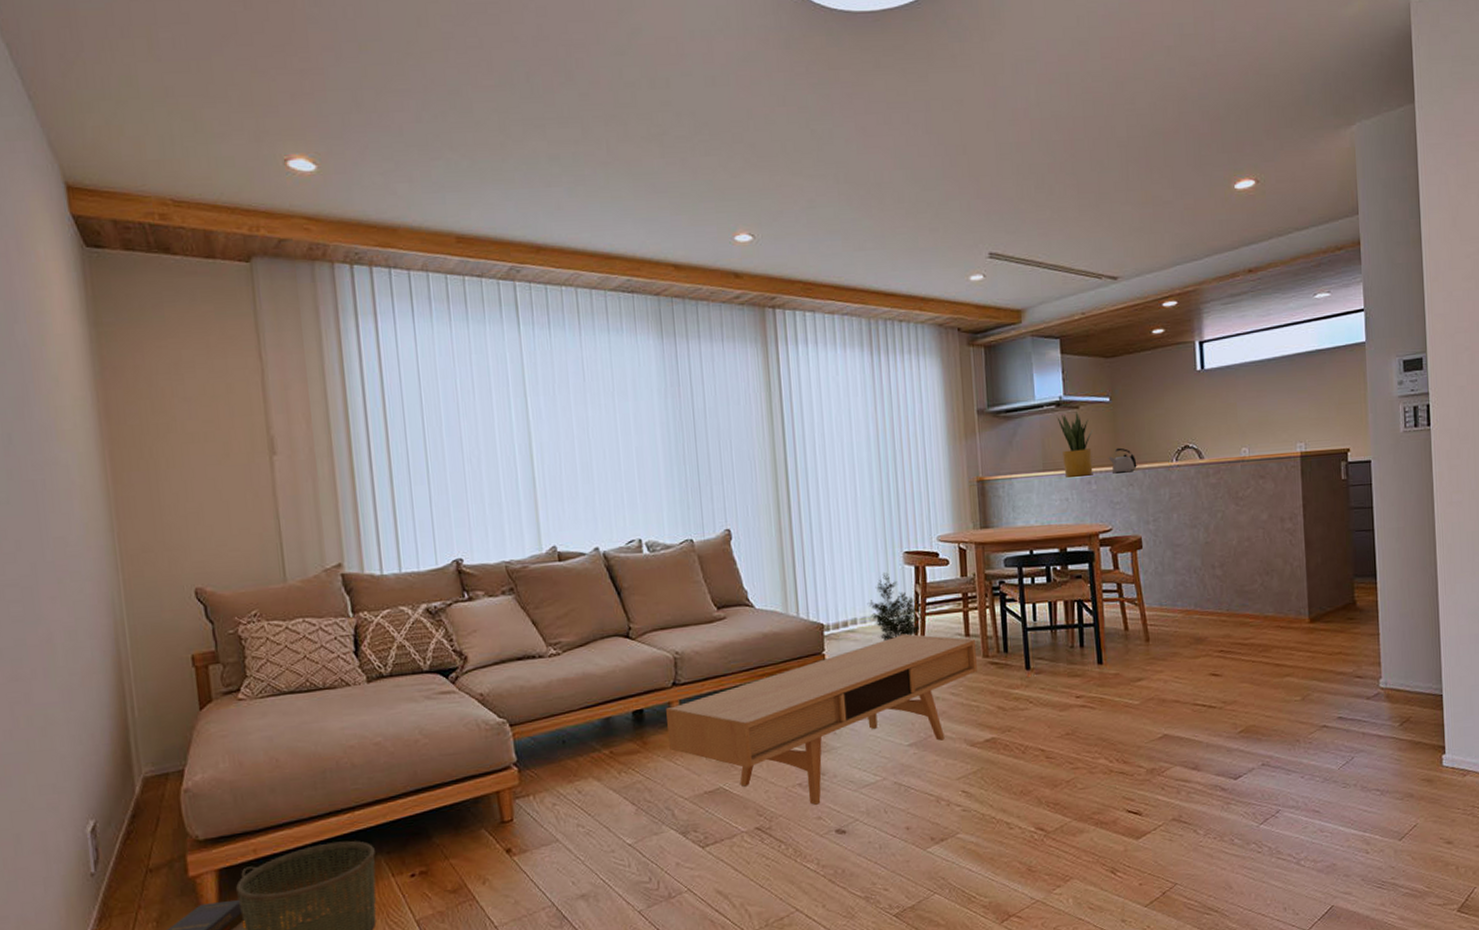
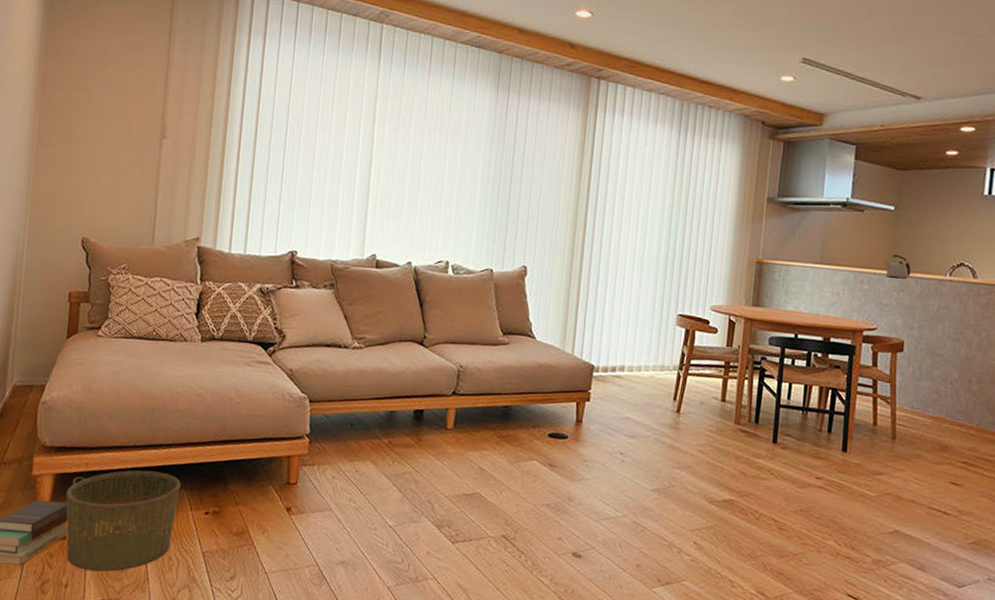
tv console: present [666,633,977,805] -> none [440,388,730,527]
potted tree: present [867,572,924,641] -> none [636,330,686,392]
planter: present [1056,410,1093,477] -> none [839,213,874,275]

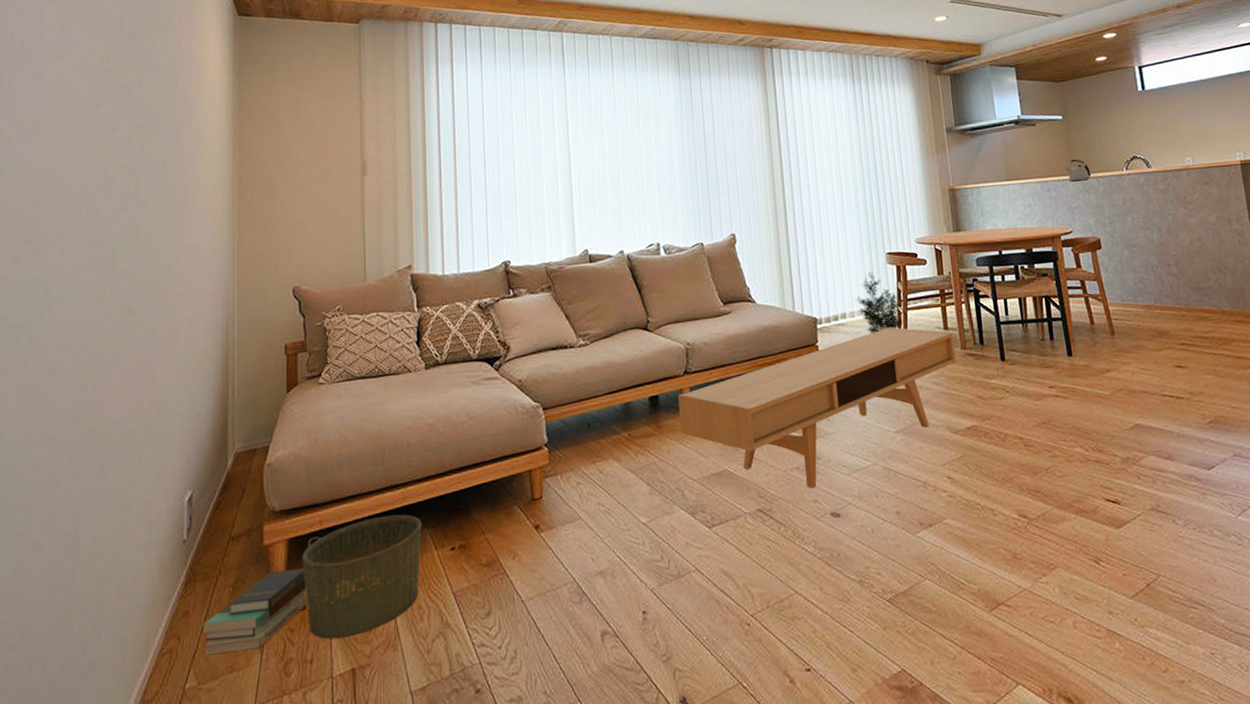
tv console: none [440,388,730,527] -> present [678,327,956,488]
potted tree: none [636,330,686,392] -> present [855,271,906,334]

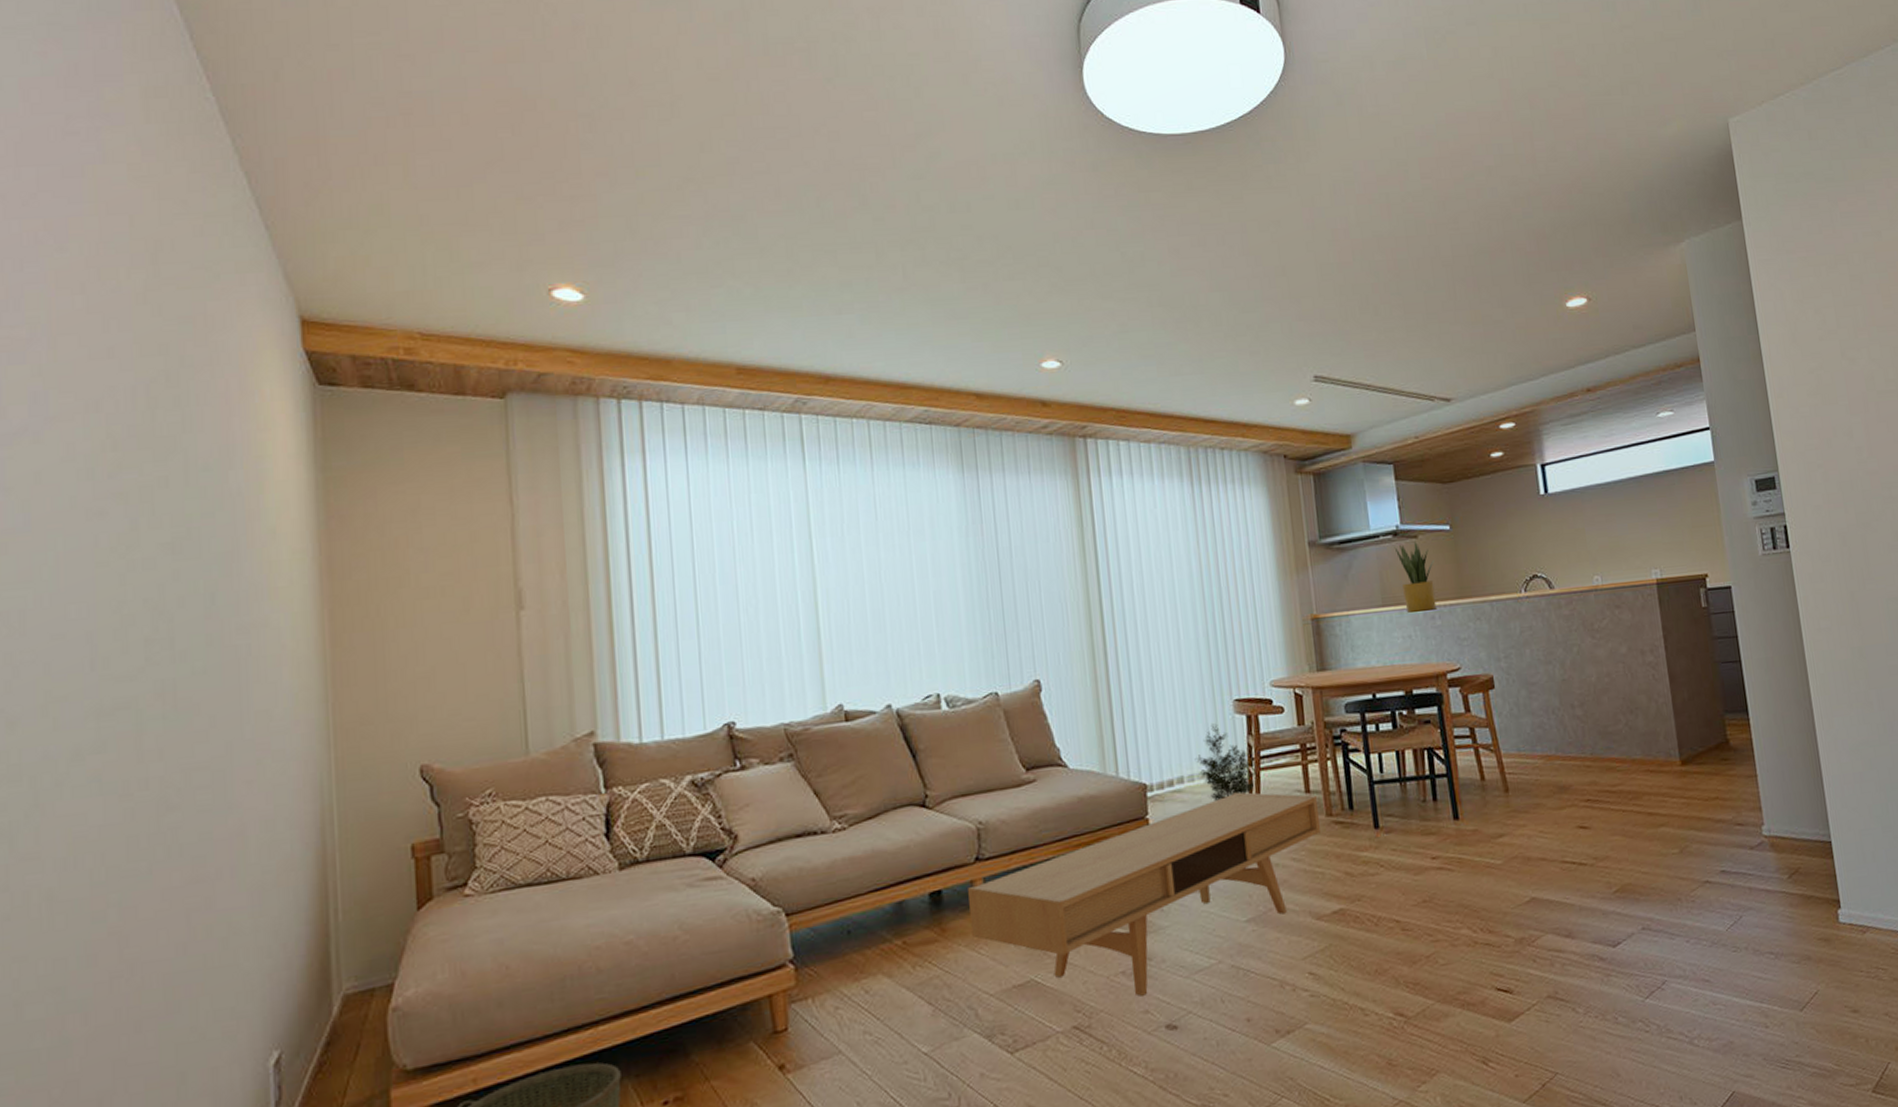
planter: none [1016,127,1052,186] -> present [1394,540,1437,613]
kettle: present [1064,159,1091,182] -> none [1452,579,1484,607]

